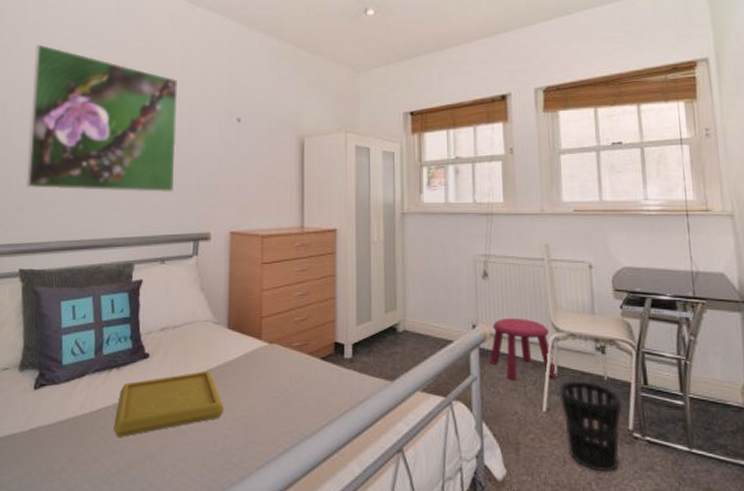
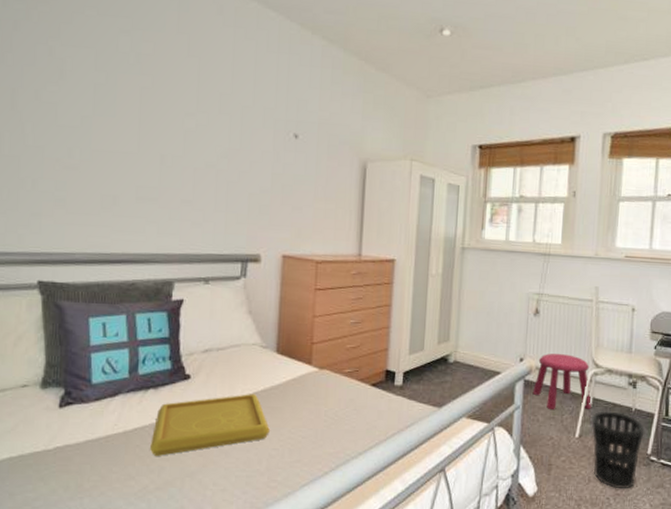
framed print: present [26,44,177,193] -> none [44,22,227,209]

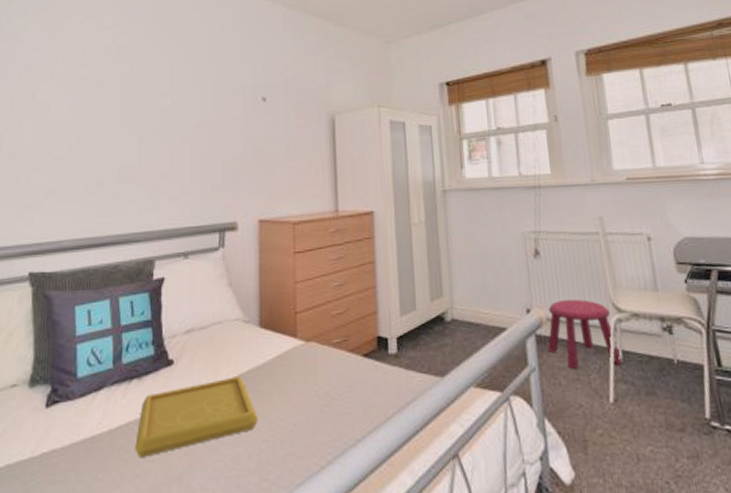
wastebasket: present [591,411,645,489] -> none [625,366,698,469]

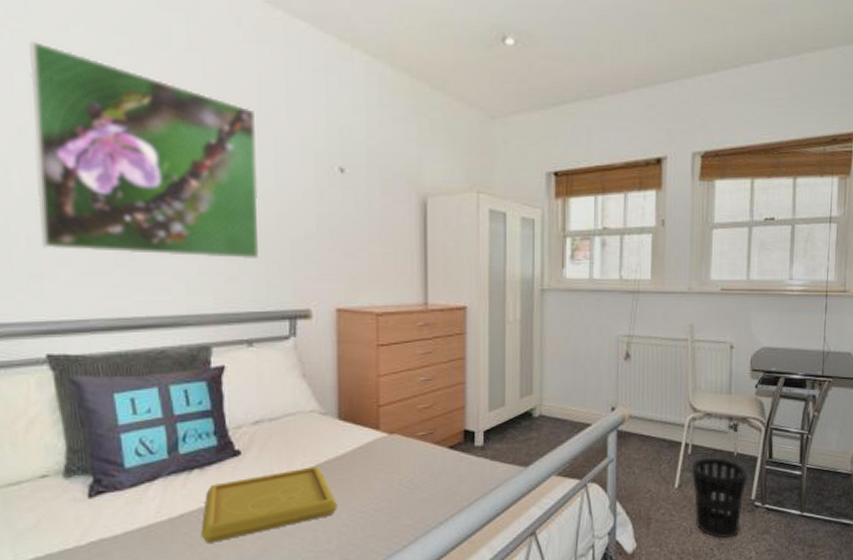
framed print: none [37,29,199,184] -> present [29,41,260,260]
stool: present [547,299,622,370] -> none [627,400,690,461]
wastebasket: none [625,366,698,469] -> present [691,457,748,539]

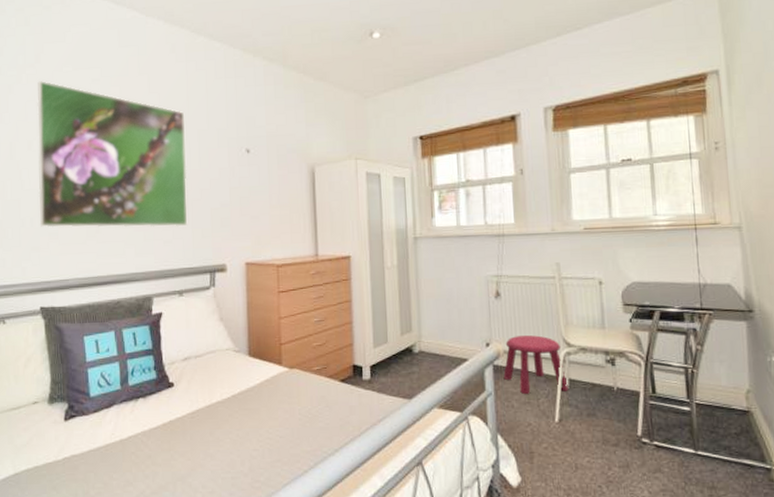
serving tray: present [201,467,337,543] -> none [144,397,249,462]
stool: none [627,400,690,461] -> present [503,335,568,395]
wastebasket: present [691,457,748,539] -> none [570,392,631,476]

